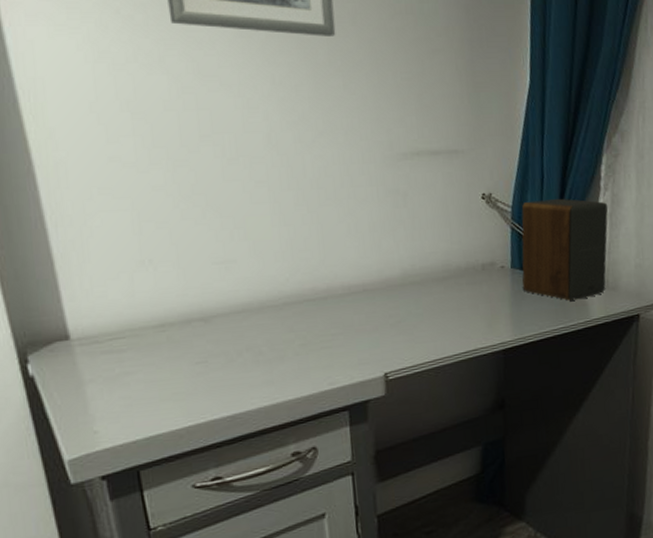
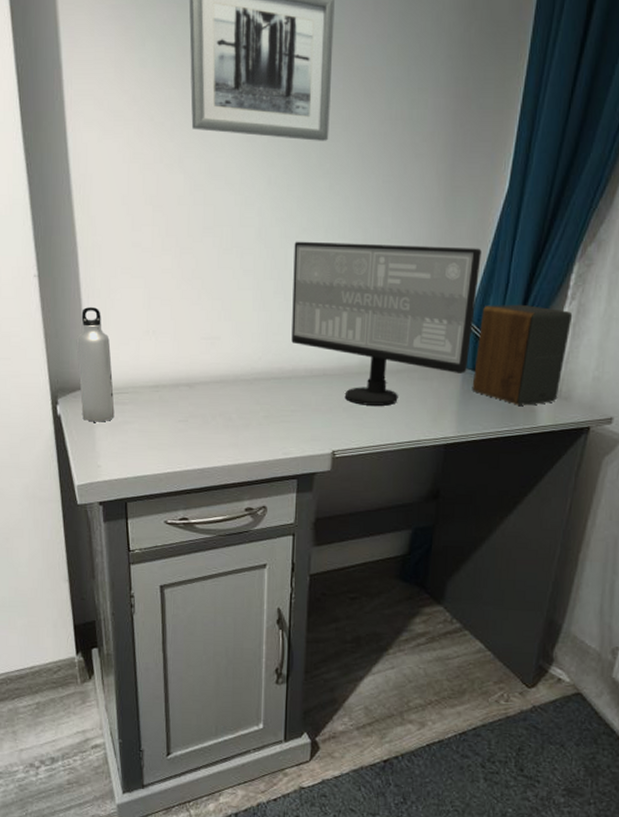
water bottle: none [45,238,110,379] -> present [76,307,115,422]
computer monitor: none [311,144,515,319] -> present [291,241,482,406]

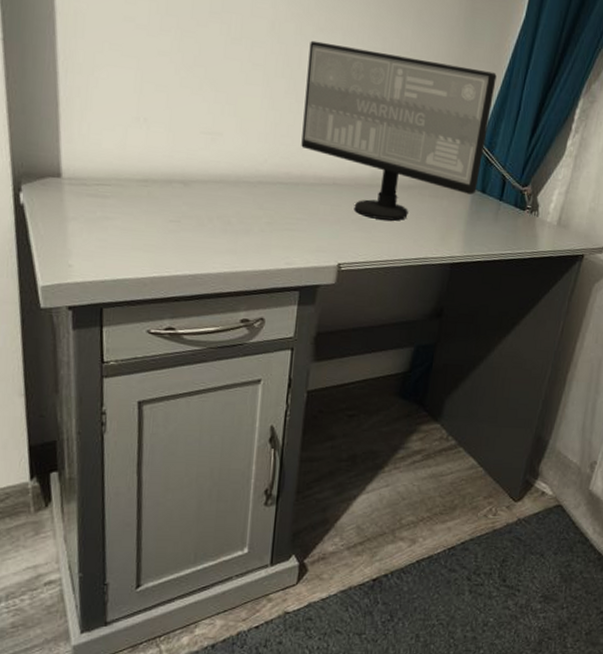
water bottle: present [76,307,115,422] -> none [48,83,93,216]
speaker: present [472,304,573,406] -> none [480,129,576,231]

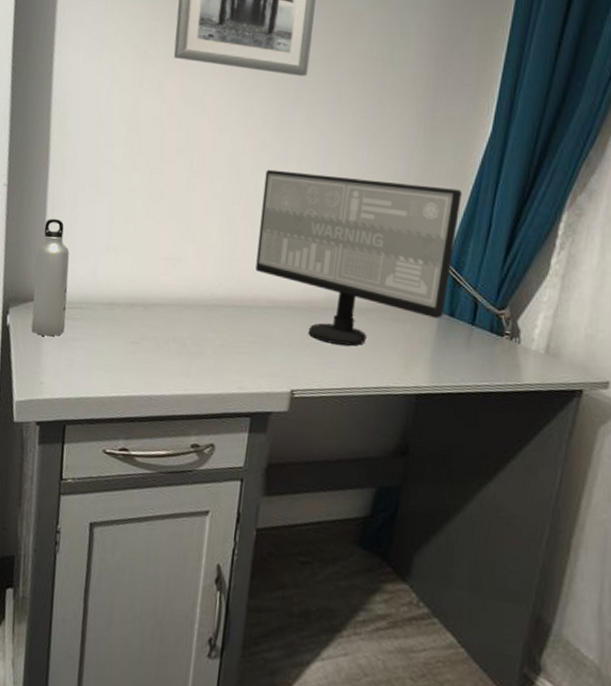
water bottle: none [48,83,93,216] -> present [31,219,70,337]

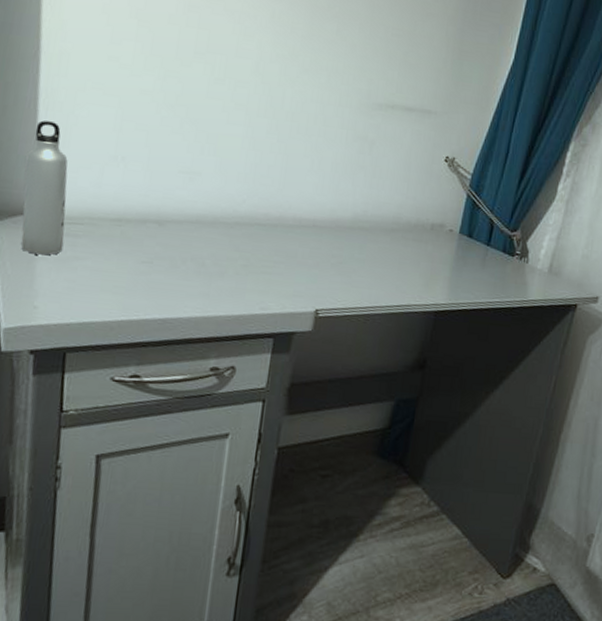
computer monitor: present [255,169,462,346] -> none [281,81,485,265]

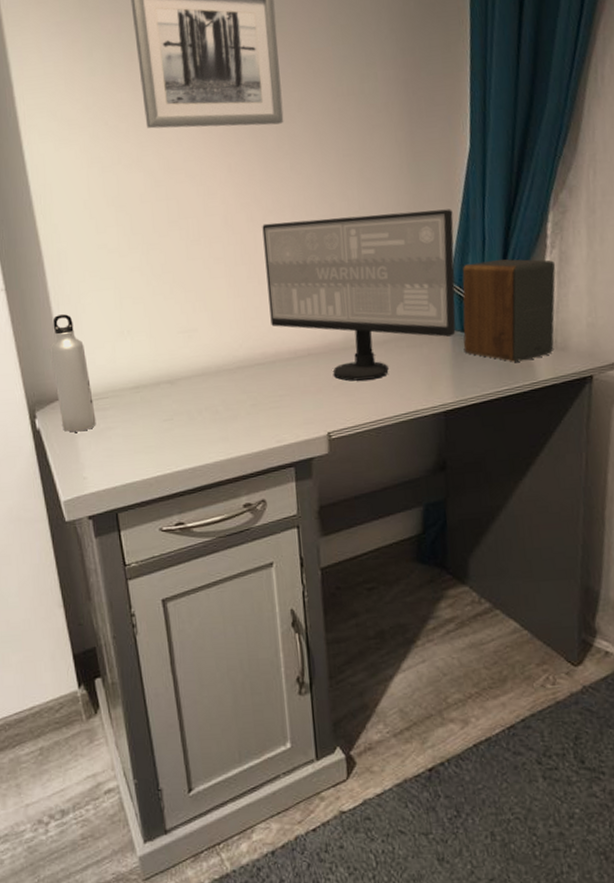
computer monitor: none [281,81,485,265] -> present [262,209,456,381]
speaker: none [466,172,567,278] -> present [462,259,556,362]

